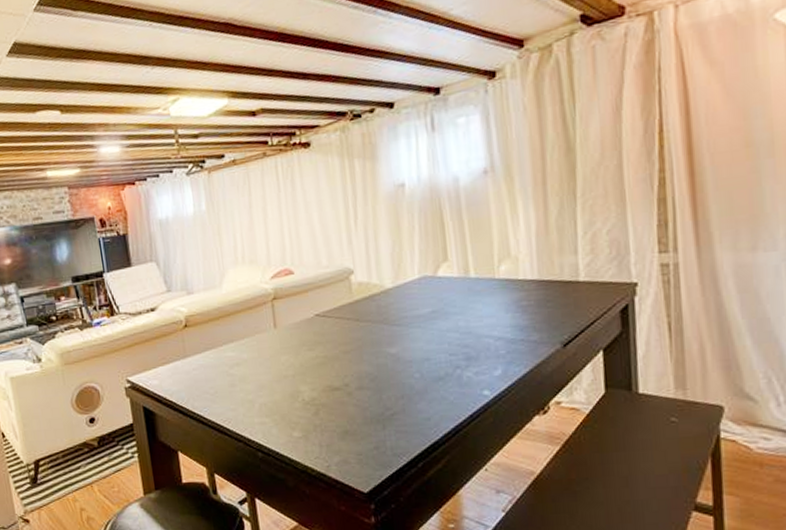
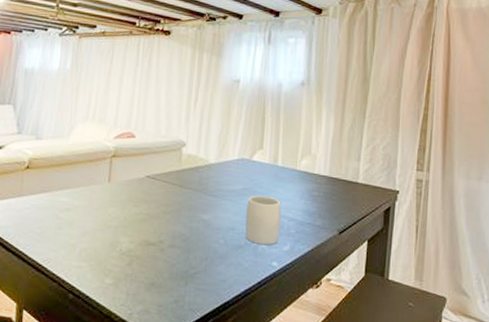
mug: none [439,315,486,373] -> present [245,195,281,245]

